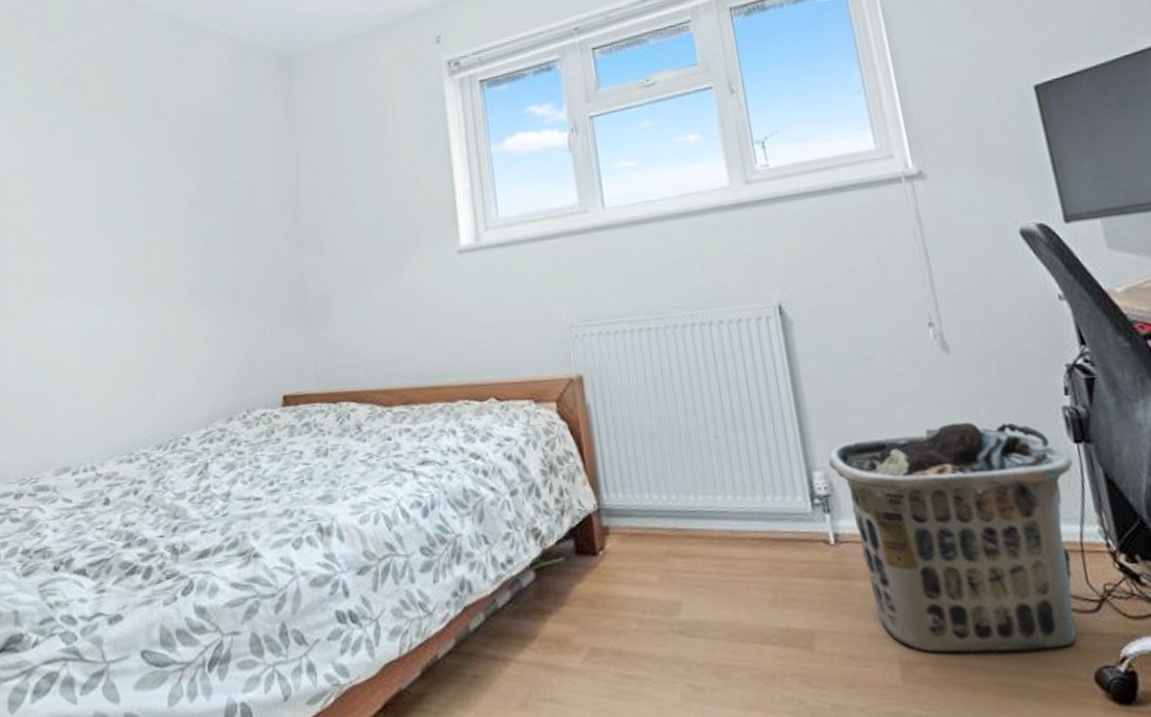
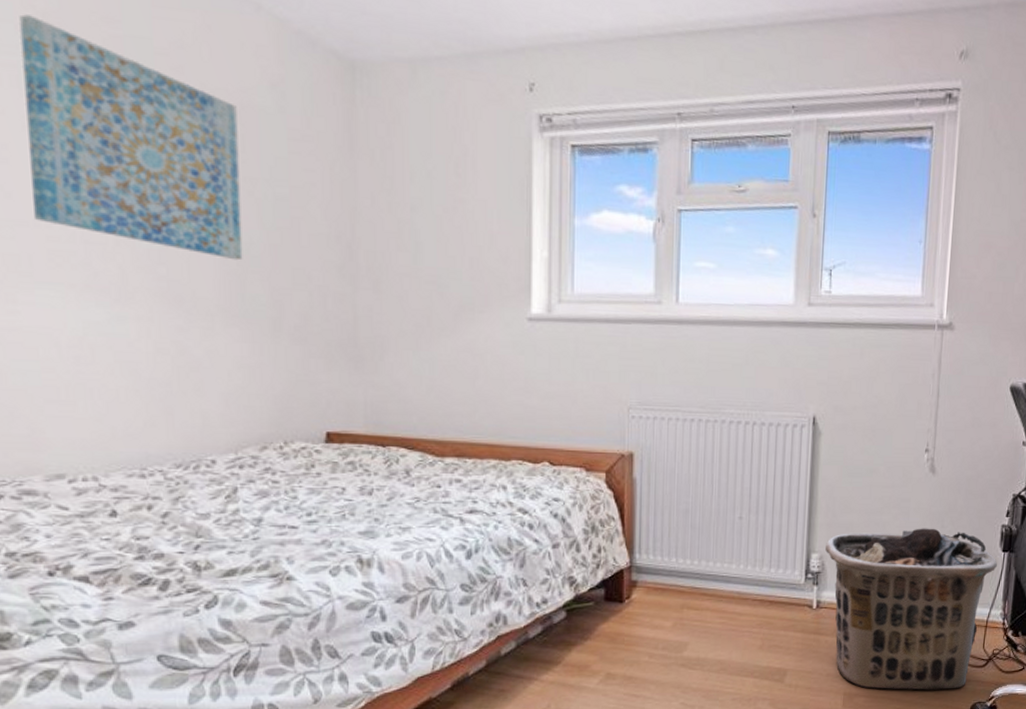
wall art: none [52,82,209,246] -> present [19,14,243,261]

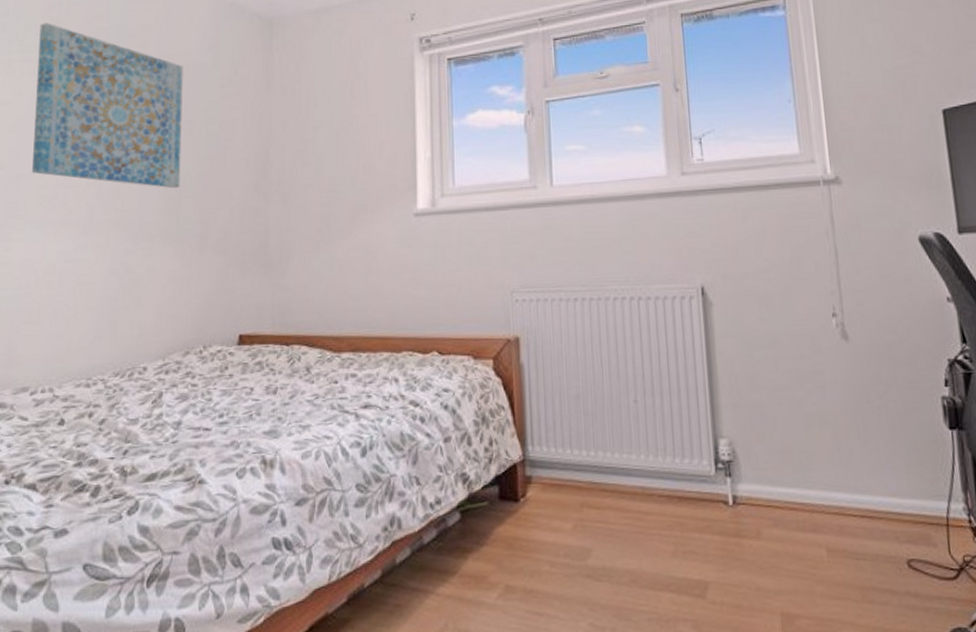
clothes hamper: present [825,528,997,690] -> none [734,404,946,611]

